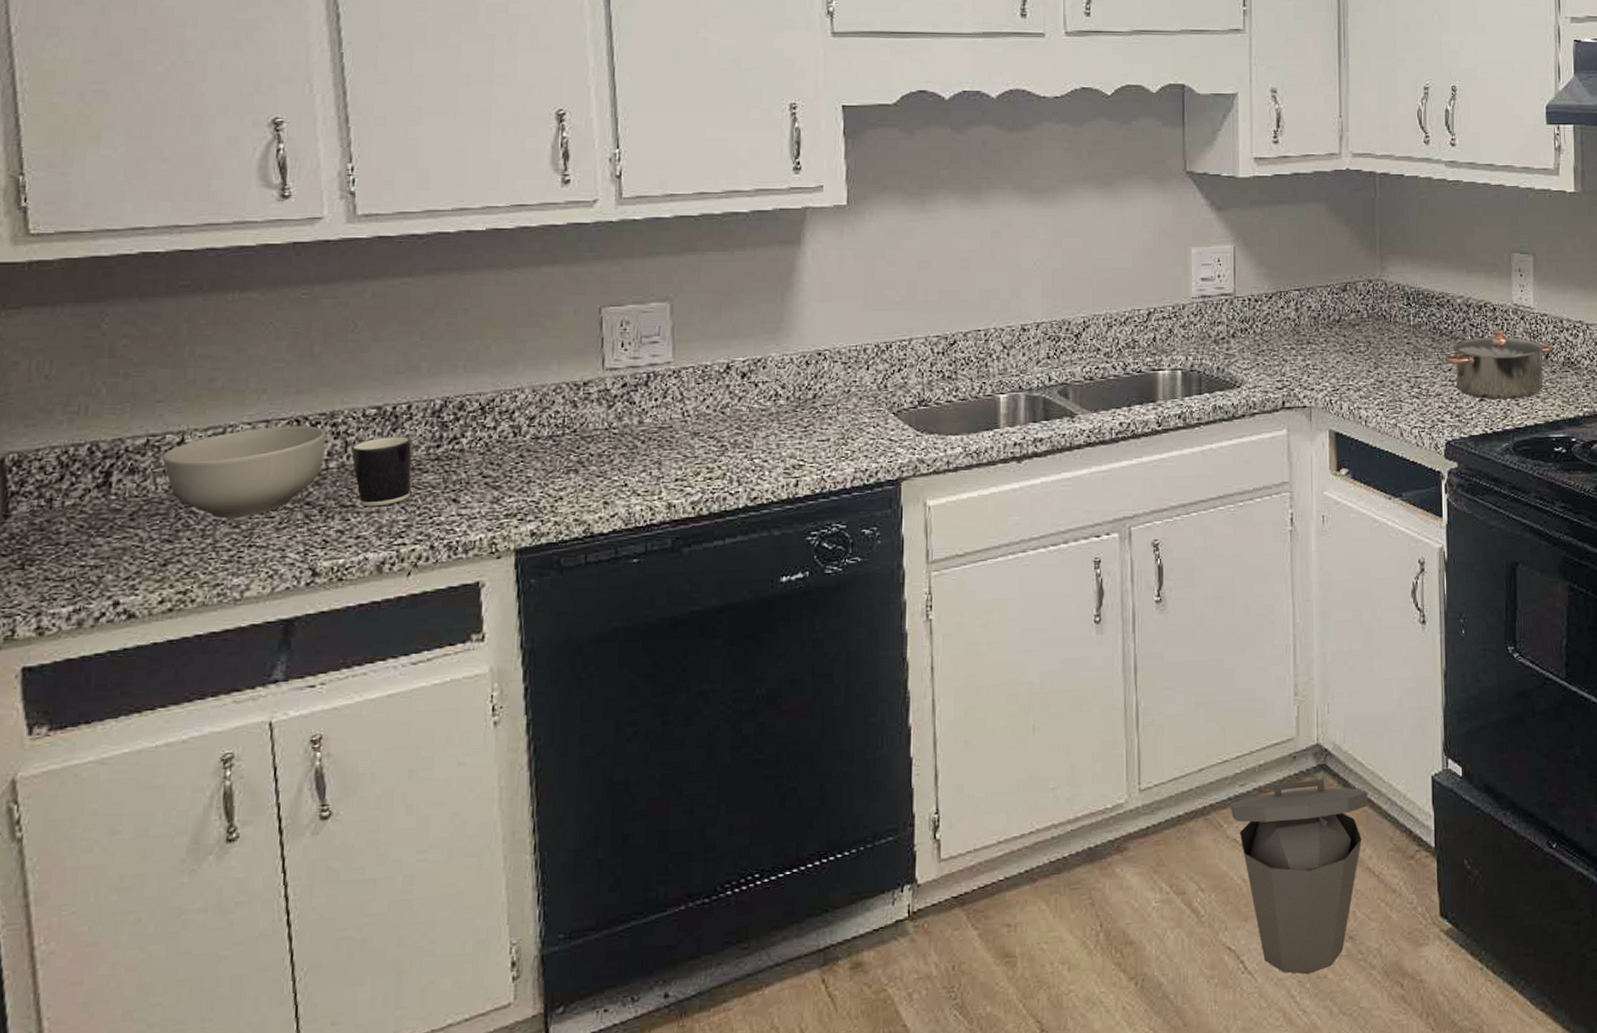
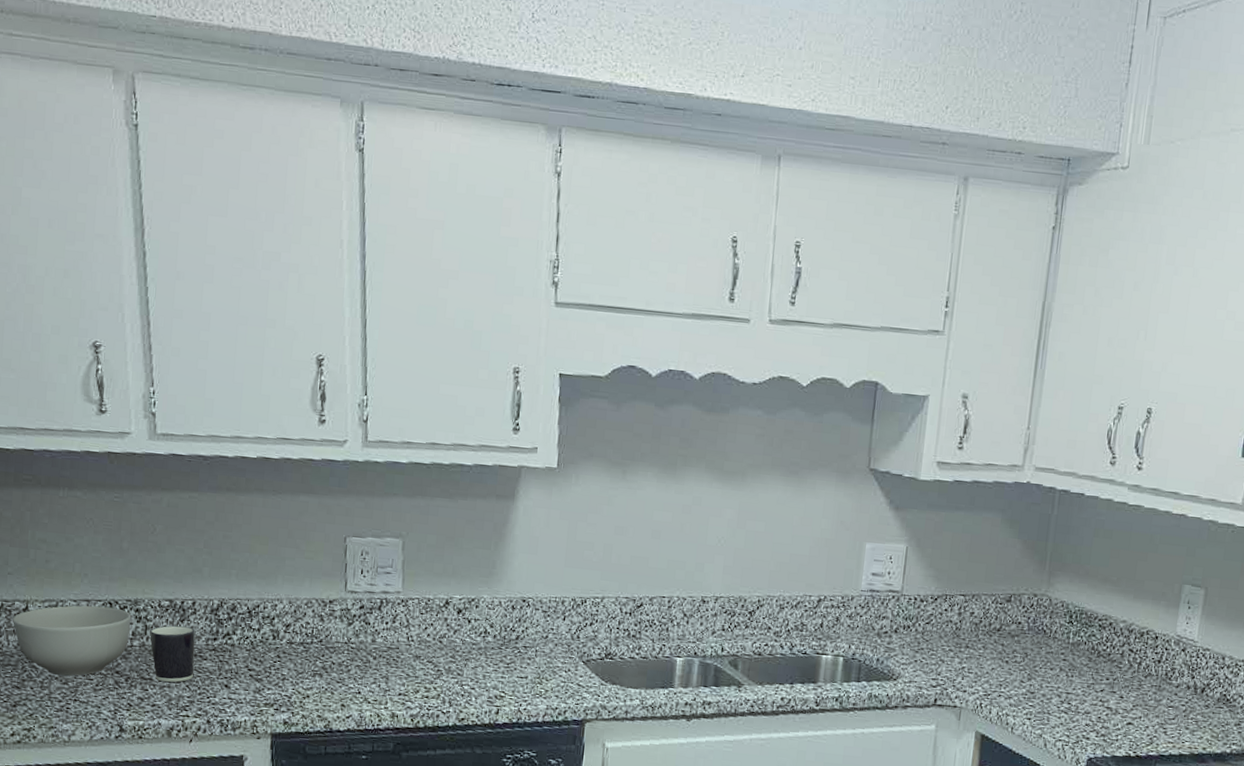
cooking pot: present [1444,329,1552,399] -> none [1098,657,1210,727]

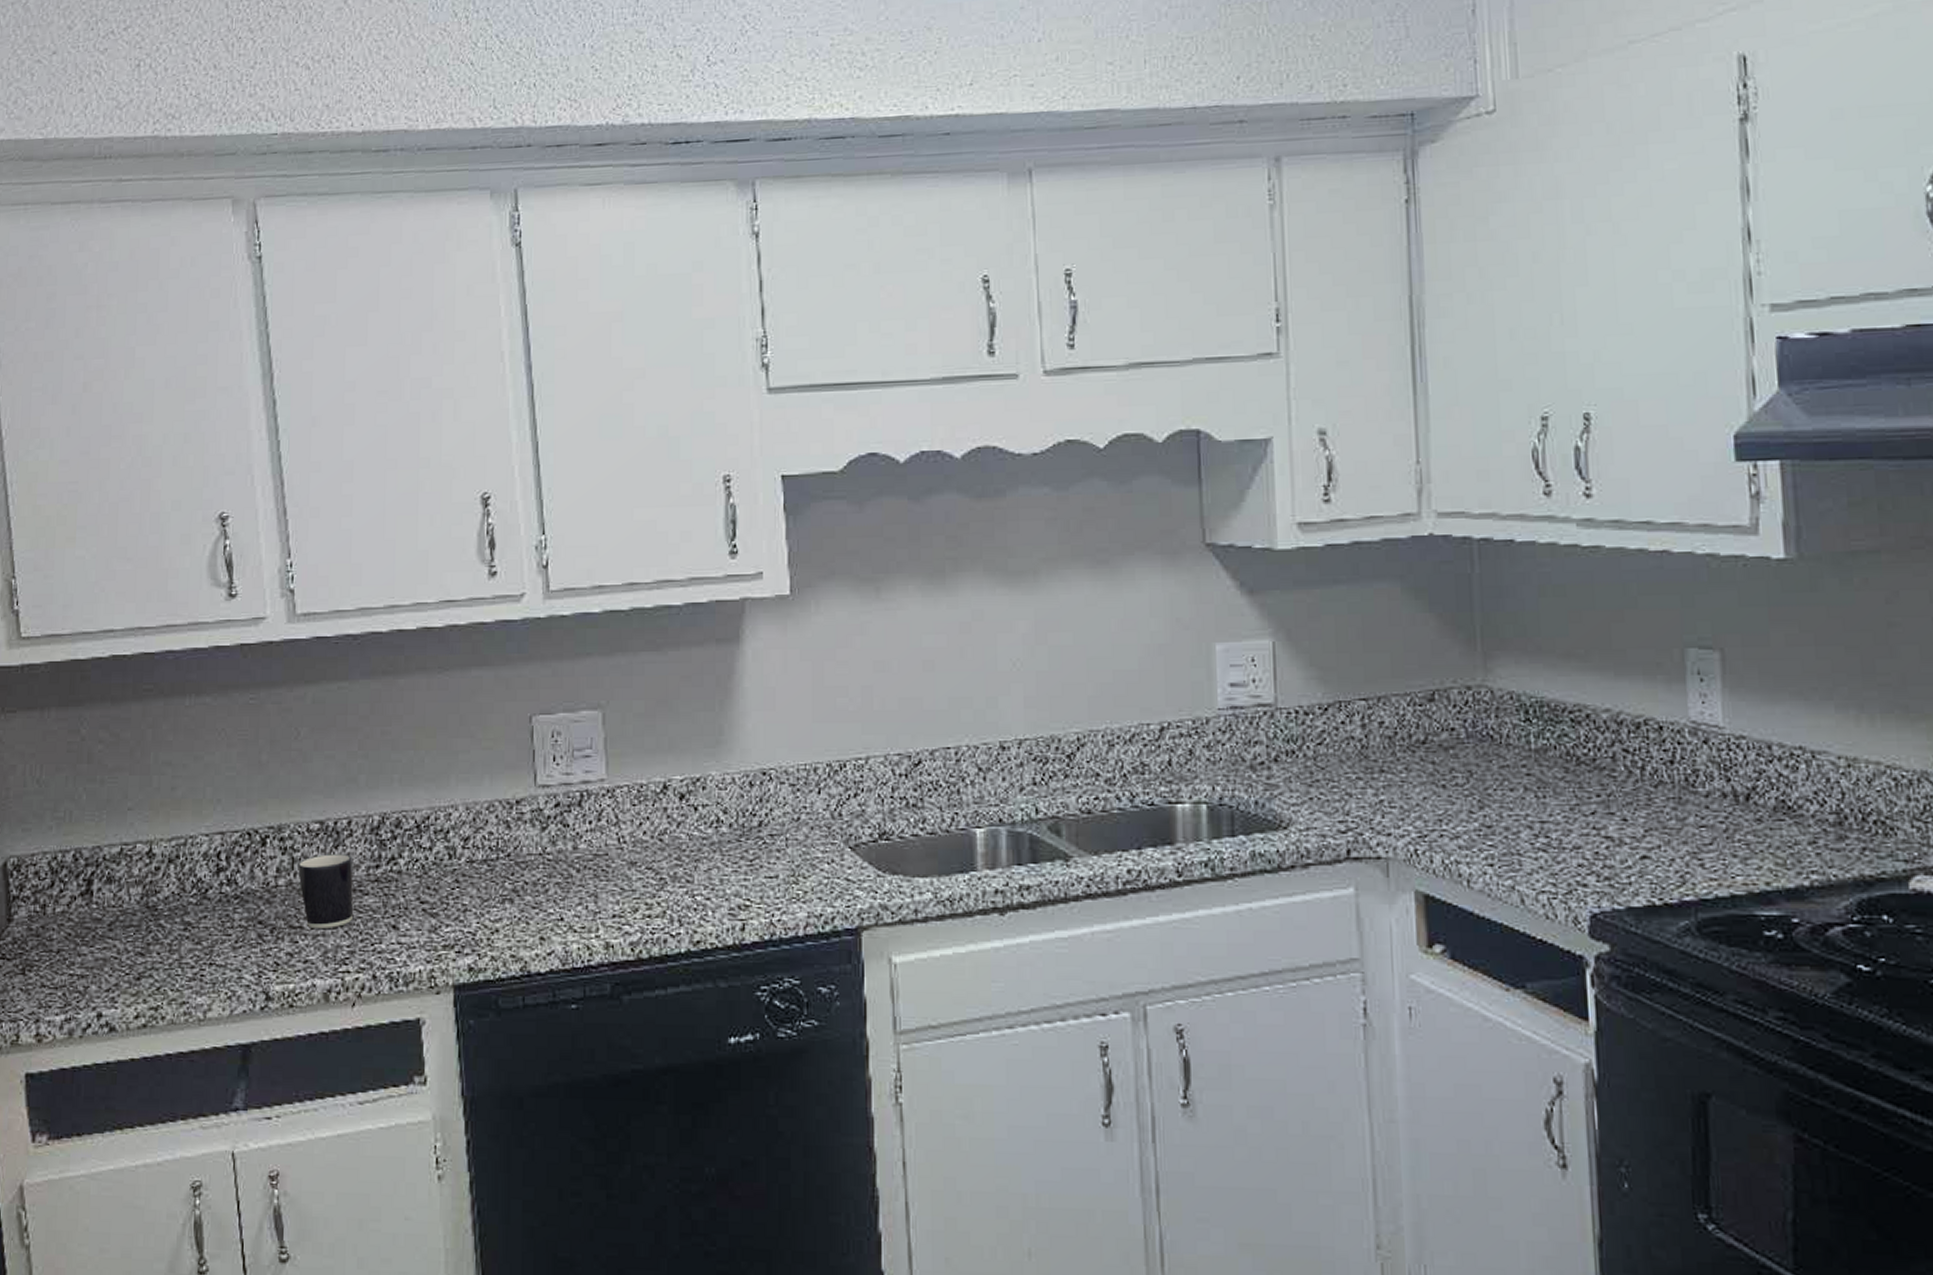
bowl: present [12,605,132,676] -> none [133,839,275,933]

